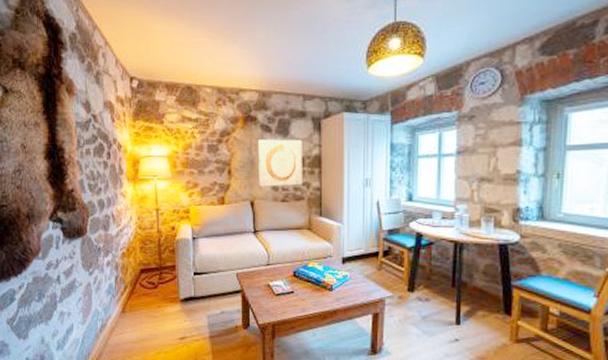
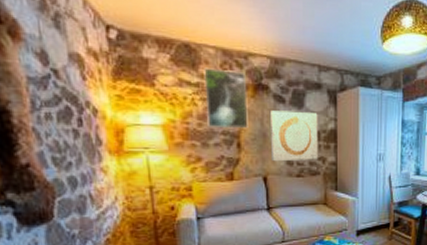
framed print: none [202,105,238,156] -> present [204,68,248,128]

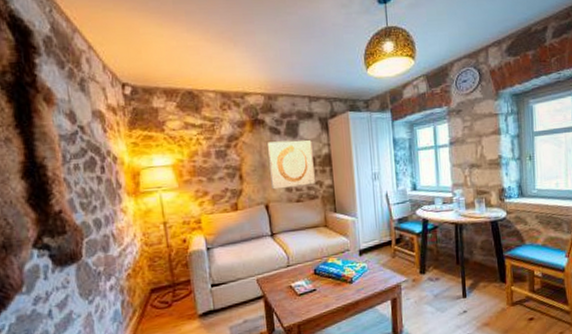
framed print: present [204,68,248,128] -> none [206,110,248,163]

